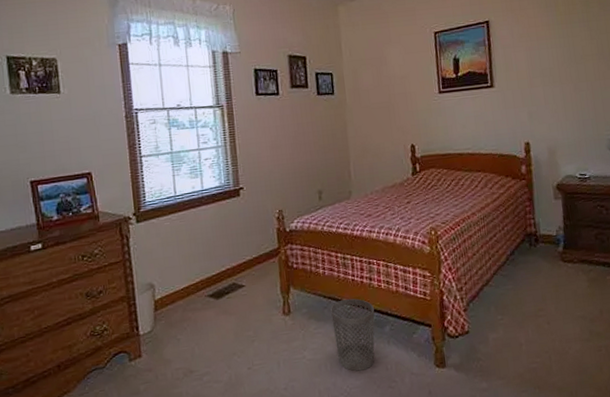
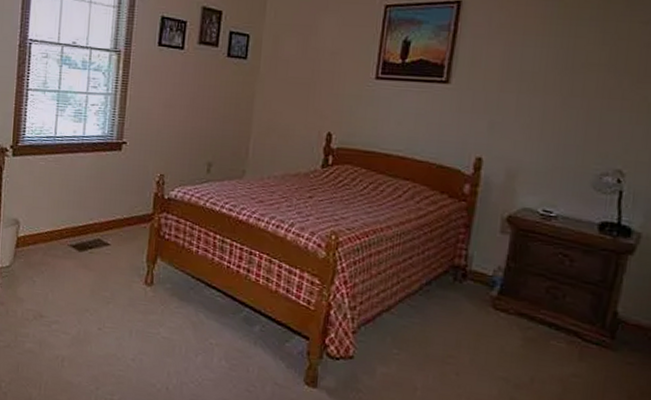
wastebasket: present [330,298,375,372] -> none [195,285,246,365]

